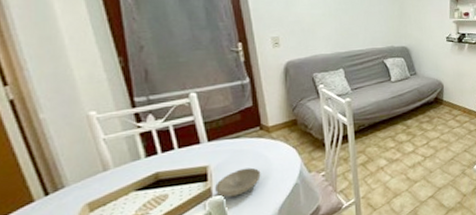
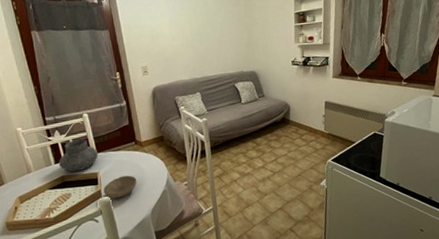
vase: none [151,124,210,167] -> present [58,139,98,172]

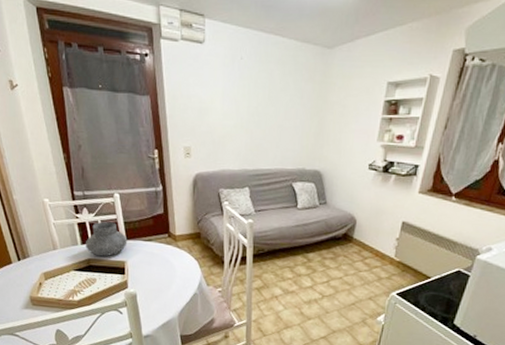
bowl: present [104,175,137,199] -> none [130,269,167,293]

